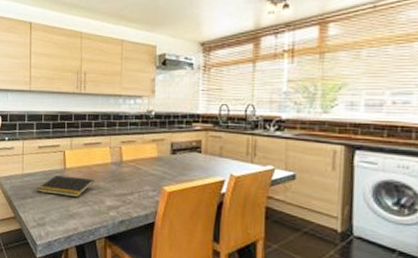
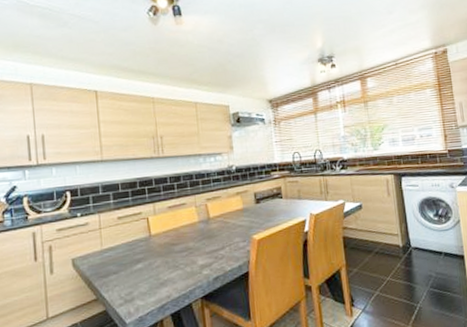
notepad: present [37,175,94,198] -> none [120,241,183,266]

